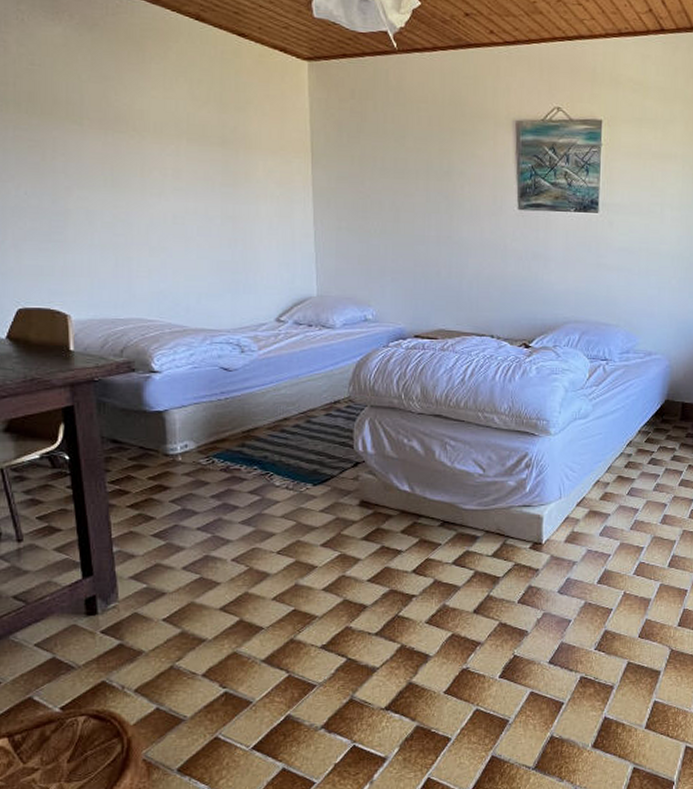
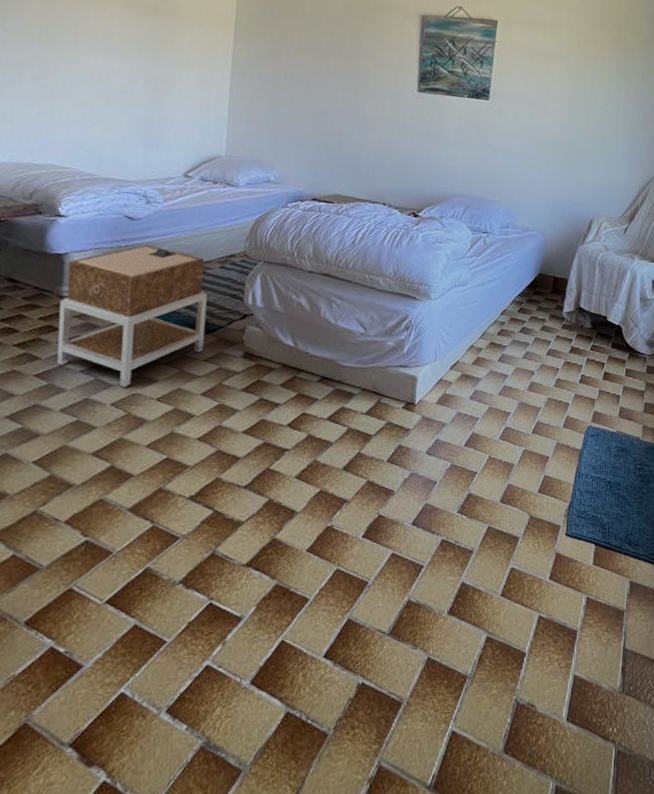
nightstand: none [166,397,318,542] -> present [56,245,208,387]

